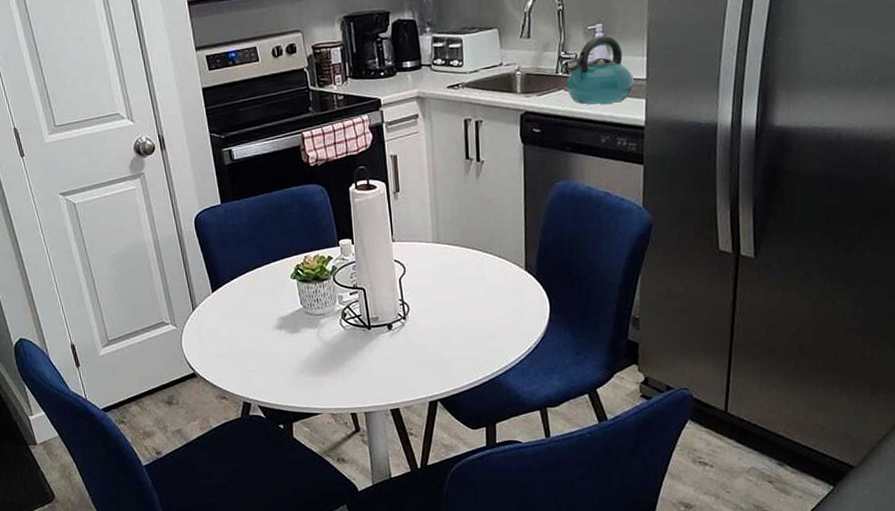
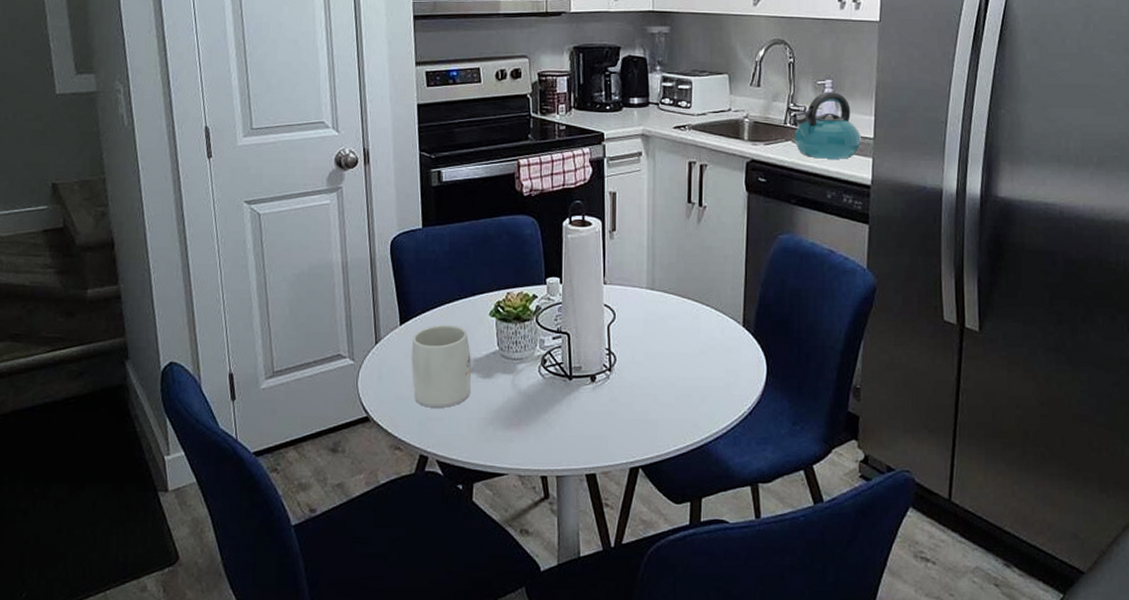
mug: none [224,289,281,363] -> present [411,324,471,409]

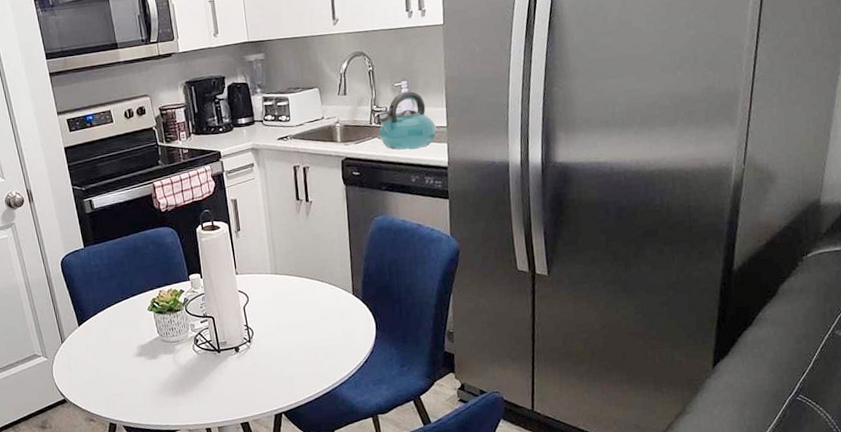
mug: present [411,324,471,409] -> none [90,321,142,387]

